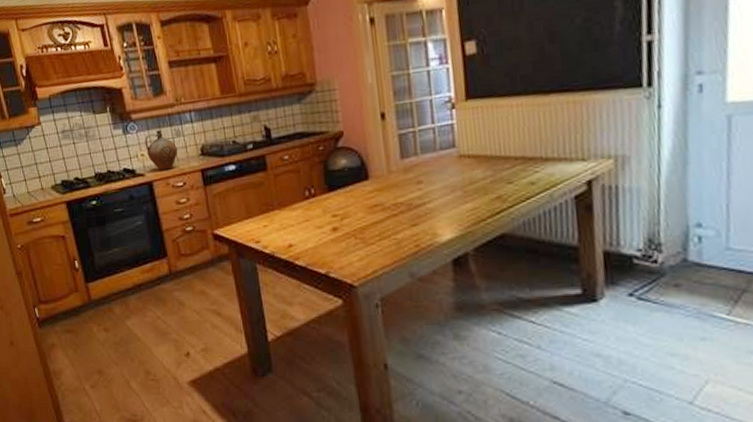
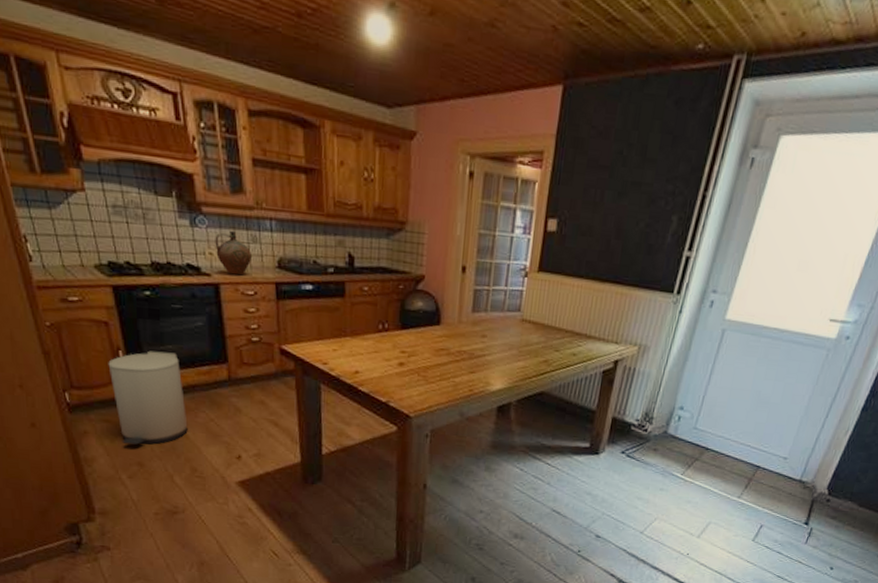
pedal bin: none [67,255,139,352] -> present [108,350,188,445]

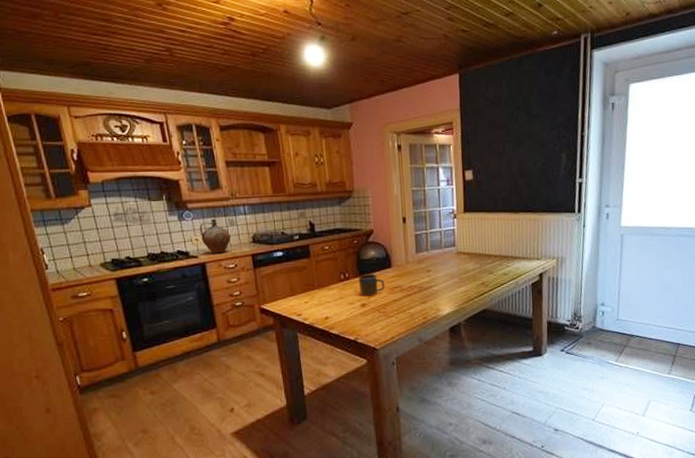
pedal bin: present [108,350,188,445] -> none [113,326,185,414]
mug: none [398,328,430,356] -> present [359,274,385,297]

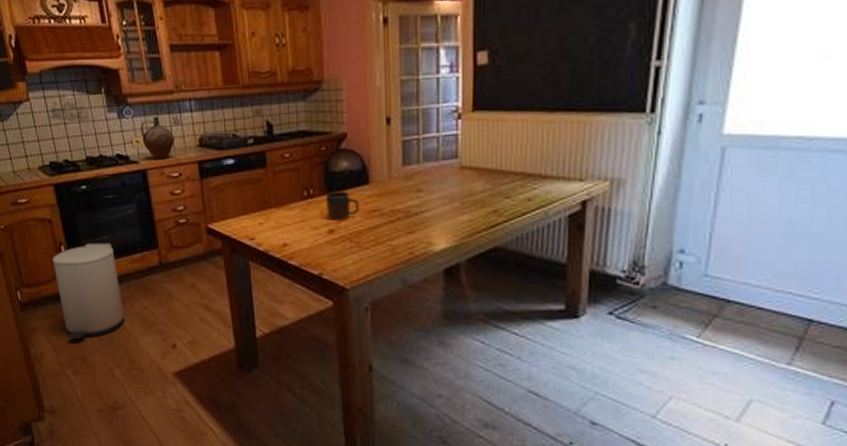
pedal bin: none [113,326,185,414] -> present [52,243,125,339]

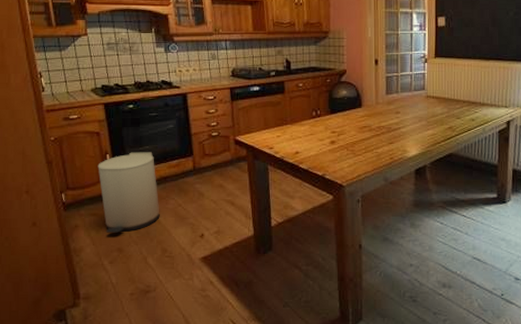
ceramic jug: present [140,116,175,159] -> none [183,52,212,85]
mug: present [326,192,360,220] -> none [330,113,354,134]

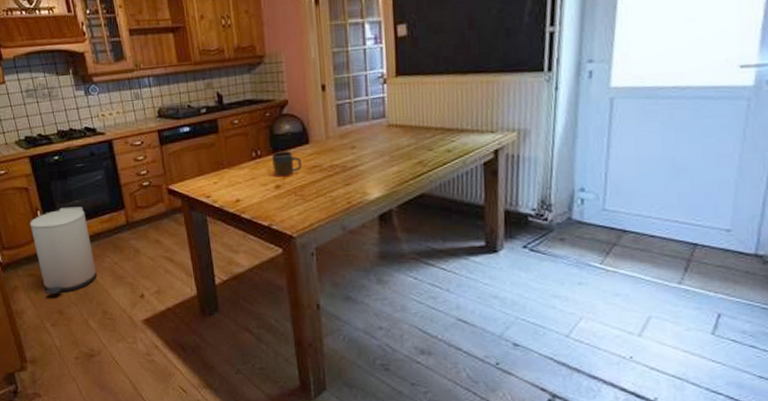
mug: none [330,113,354,134] -> present [272,151,302,177]

